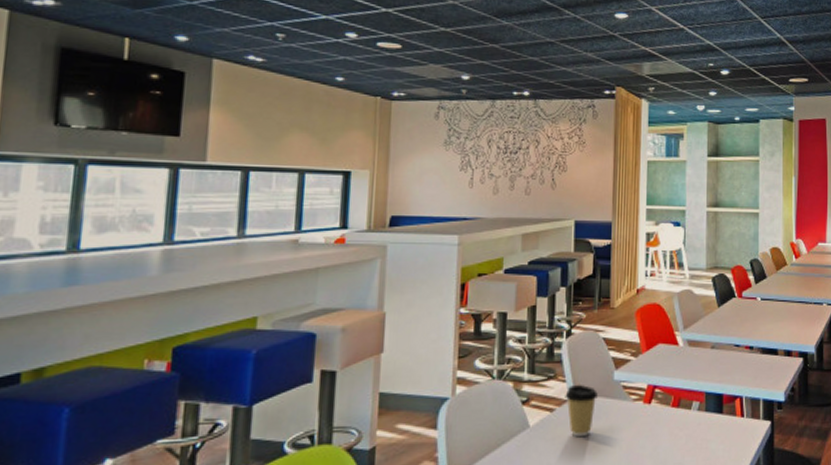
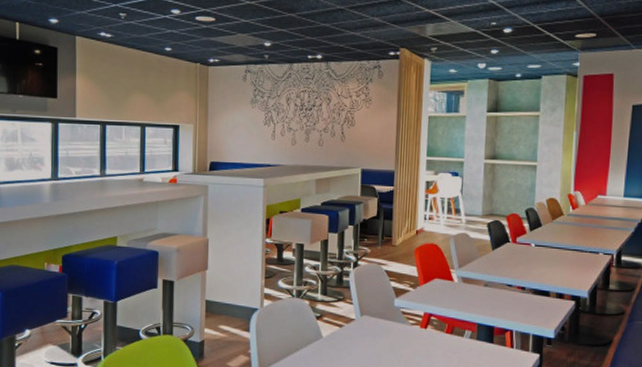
coffee cup: present [565,384,599,438] -> none [352,307,381,350]

